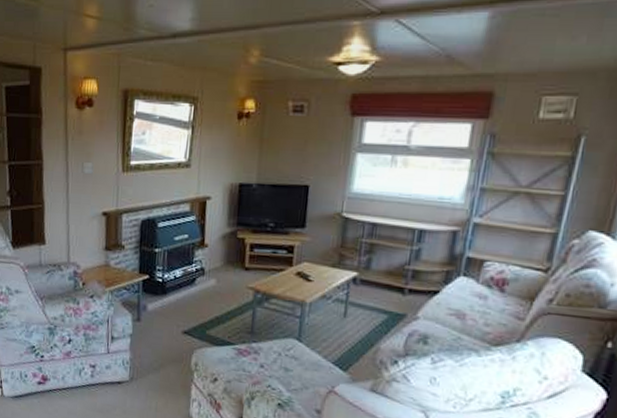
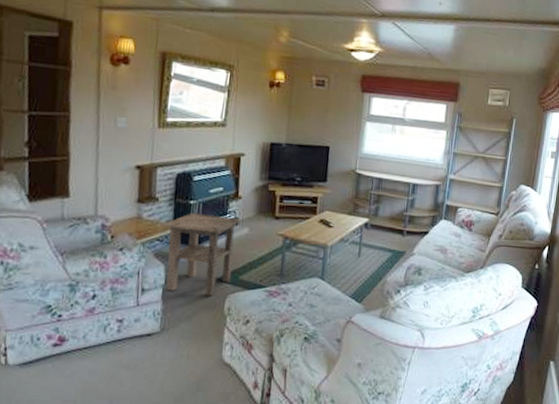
side table: none [128,262,209,350] -> present [161,213,242,296]

